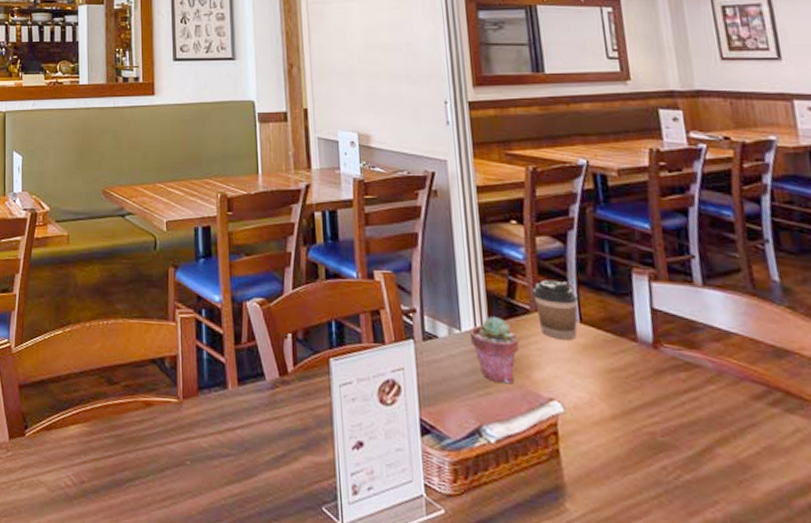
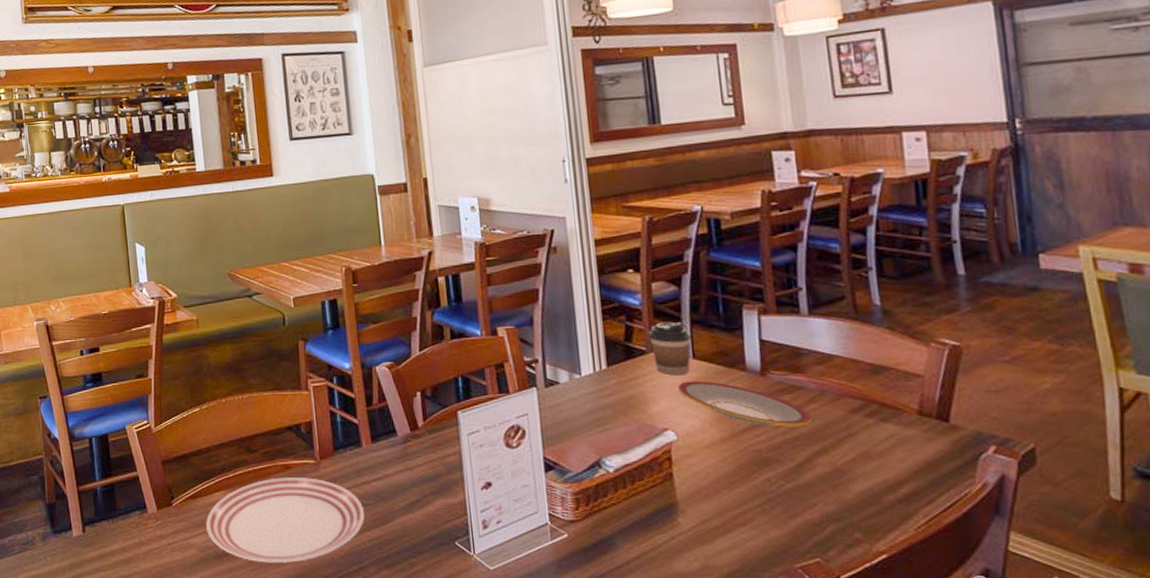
dinner plate: none [59,415,227,514] -> present [206,478,365,564]
potted succulent: present [469,316,520,383] -> none [589,359,636,418]
plate: none [565,347,711,410] -> present [678,380,812,427]

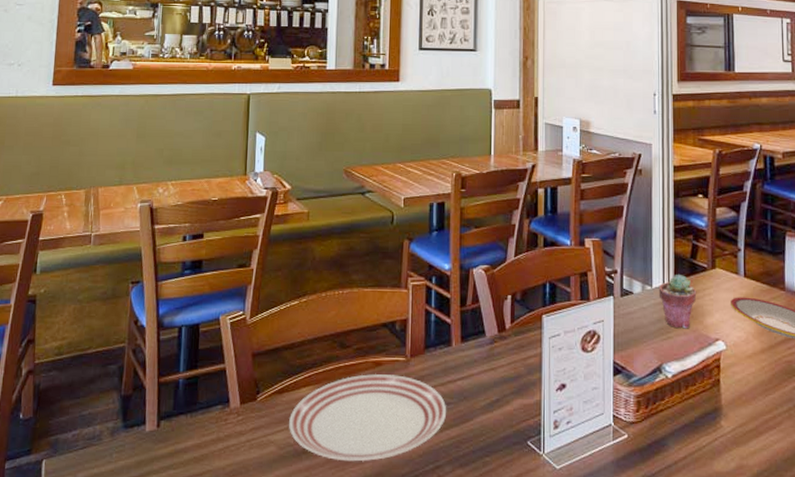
potted succulent: none [589,359,636,418] -> present [658,274,697,328]
coffee cup: present [648,321,691,374] -> none [710,243,744,290]

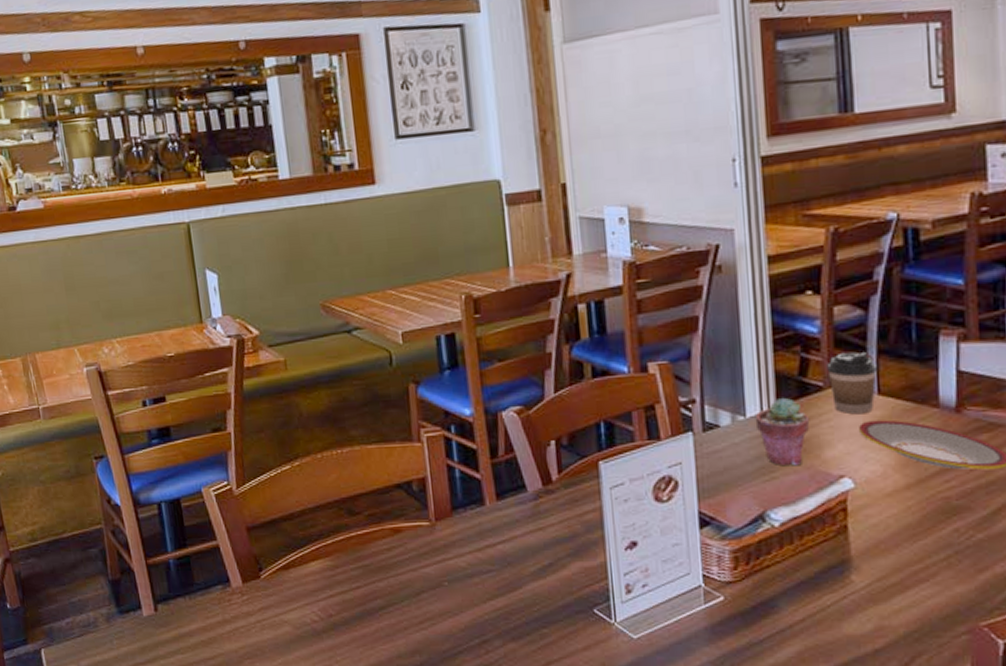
dinner plate: present [289,374,447,462] -> none [301,542,489,639]
coffee cup: none [710,243,744,290] -> present [827,352,877,413]

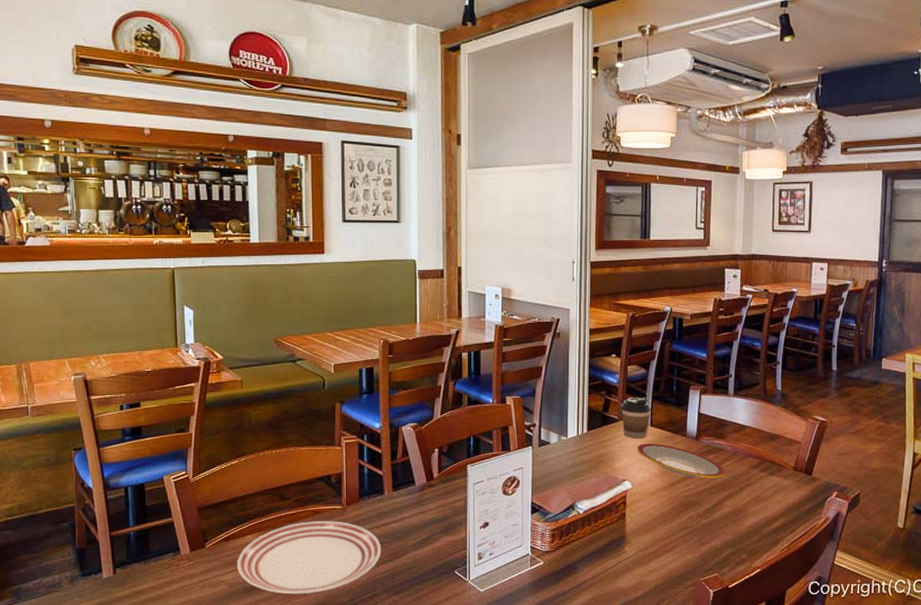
dinner plate: none [301,542,489,639] -> present [237,521,382,595]
potted succulent: present [755,397,810,465] -> none [573,425,608,471]

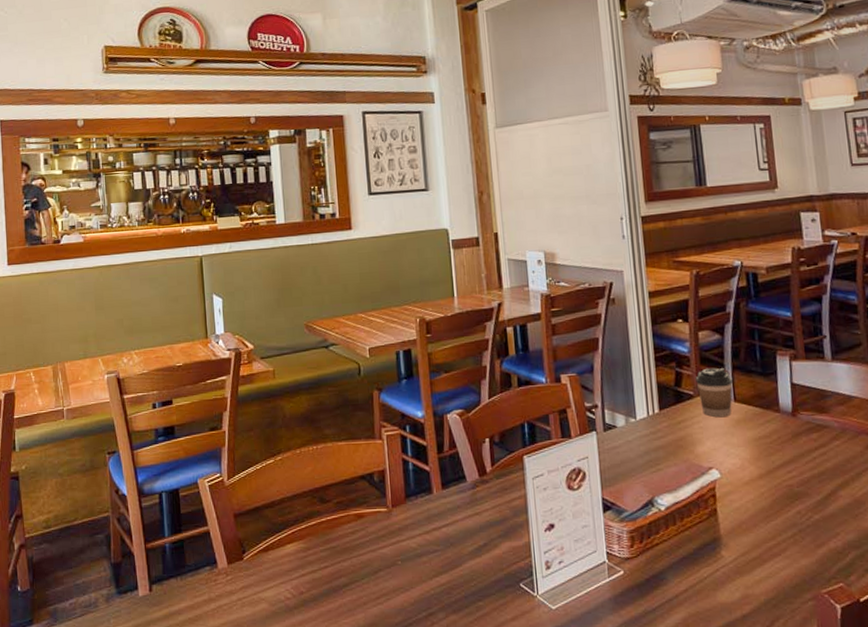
dinner plate: present [237,521,382,595] -> none [277,526,435,614]
plate: present [638,443,726,479] -> none [722,422,835,463]

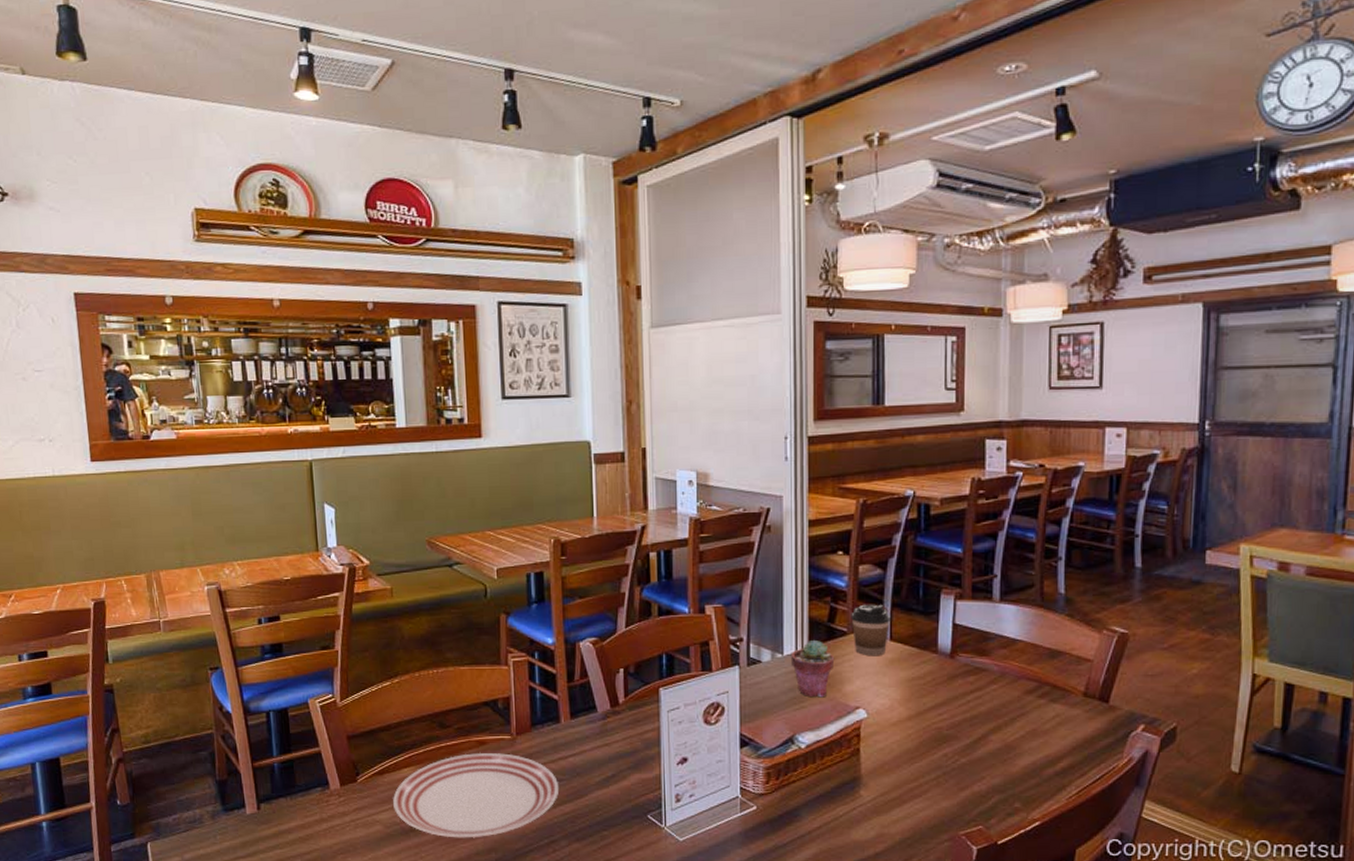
dinner plate: none [277,526,435,614] -> present [393,753,560,838]
potted succulent: none [643,403,685,459] -> present [790,639,835,696]

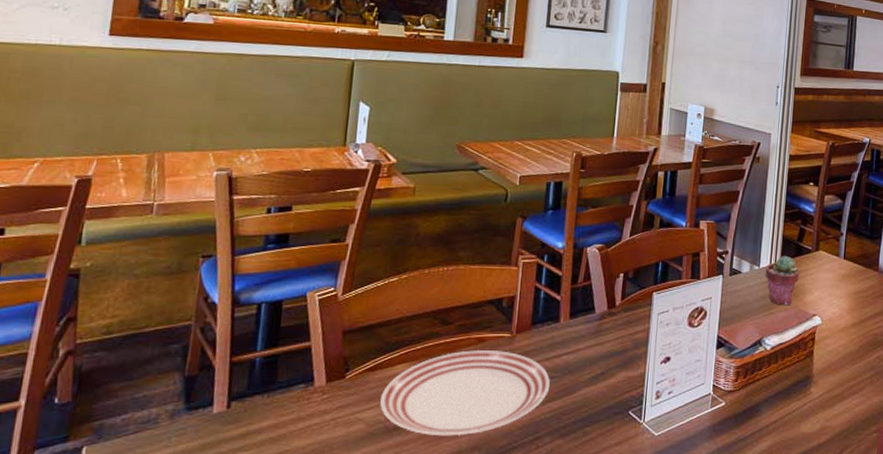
coffee cup: present [851,604,890,655] -> none [815,227,845,271]

